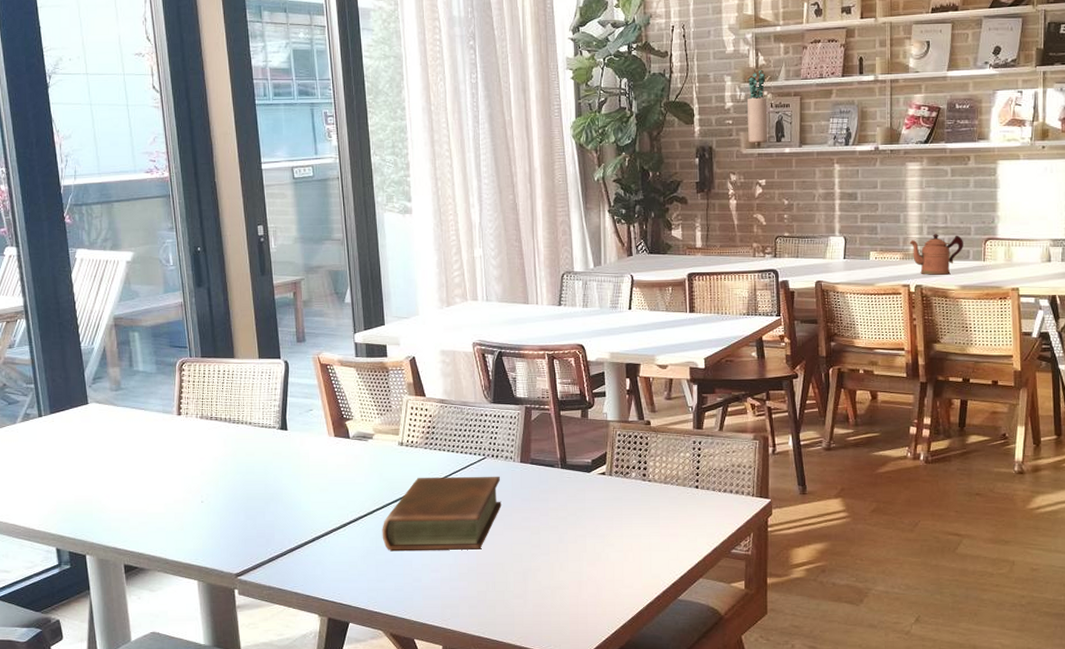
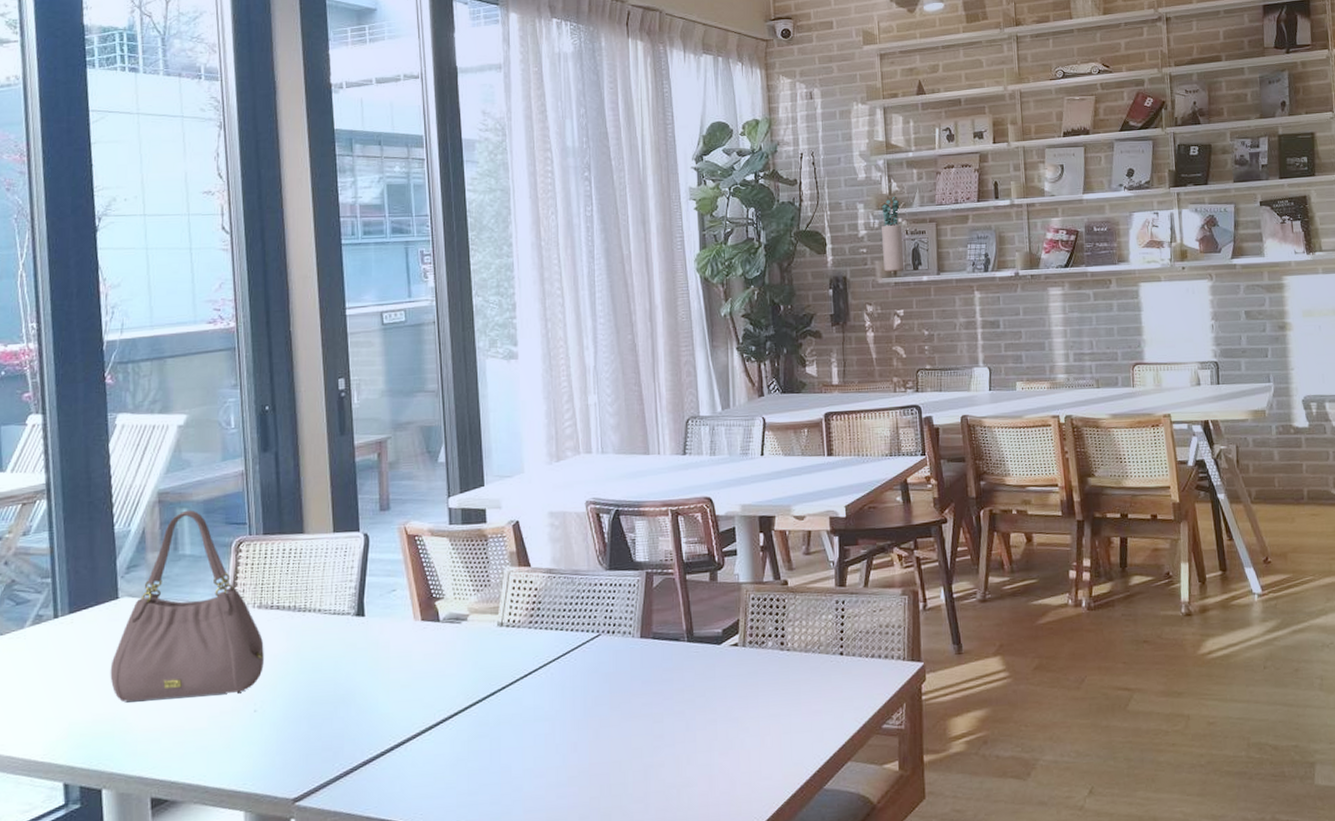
handbag: none [85,333,207,487] -> present [110,510,264,702]
book: present [382,476,502,551] -> none [476,655,619,755]
coffeepot: present [909,233,963,275] -> none [1056,359,1111,404]

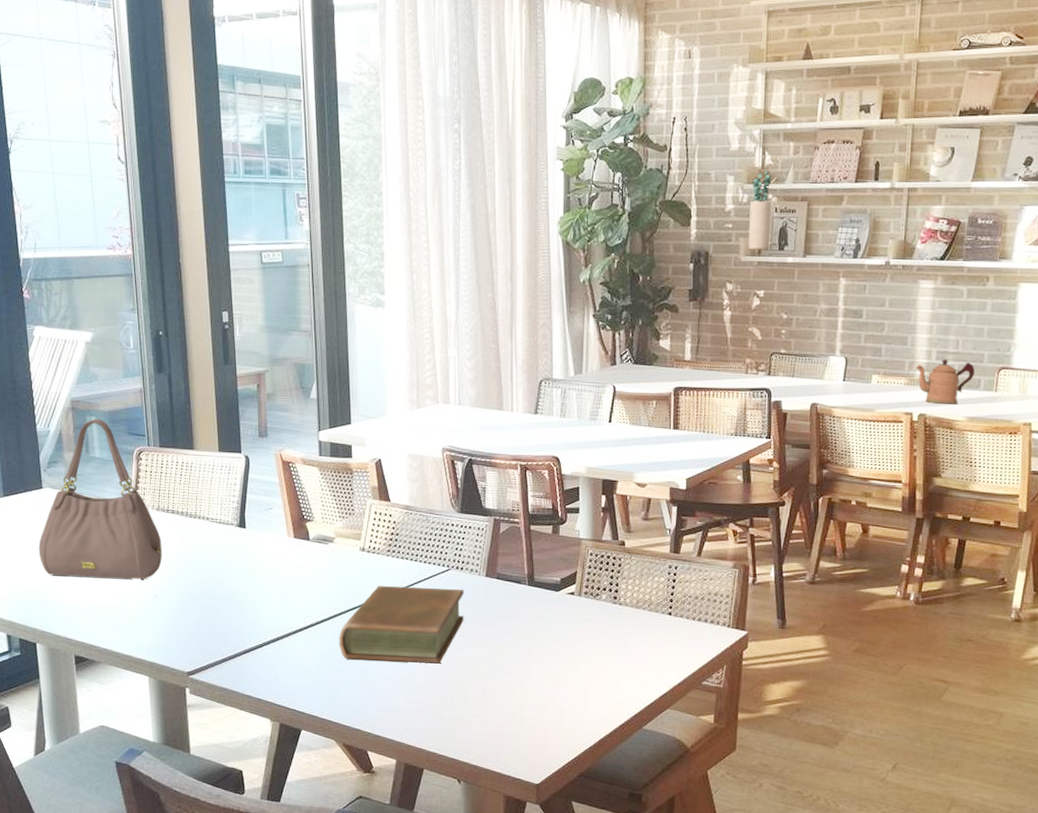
book: none [476,655,619,755] -> present [339,586,464,664]
coffeepot: none [1056,359,1111,404] -> present [915,358,975,404]

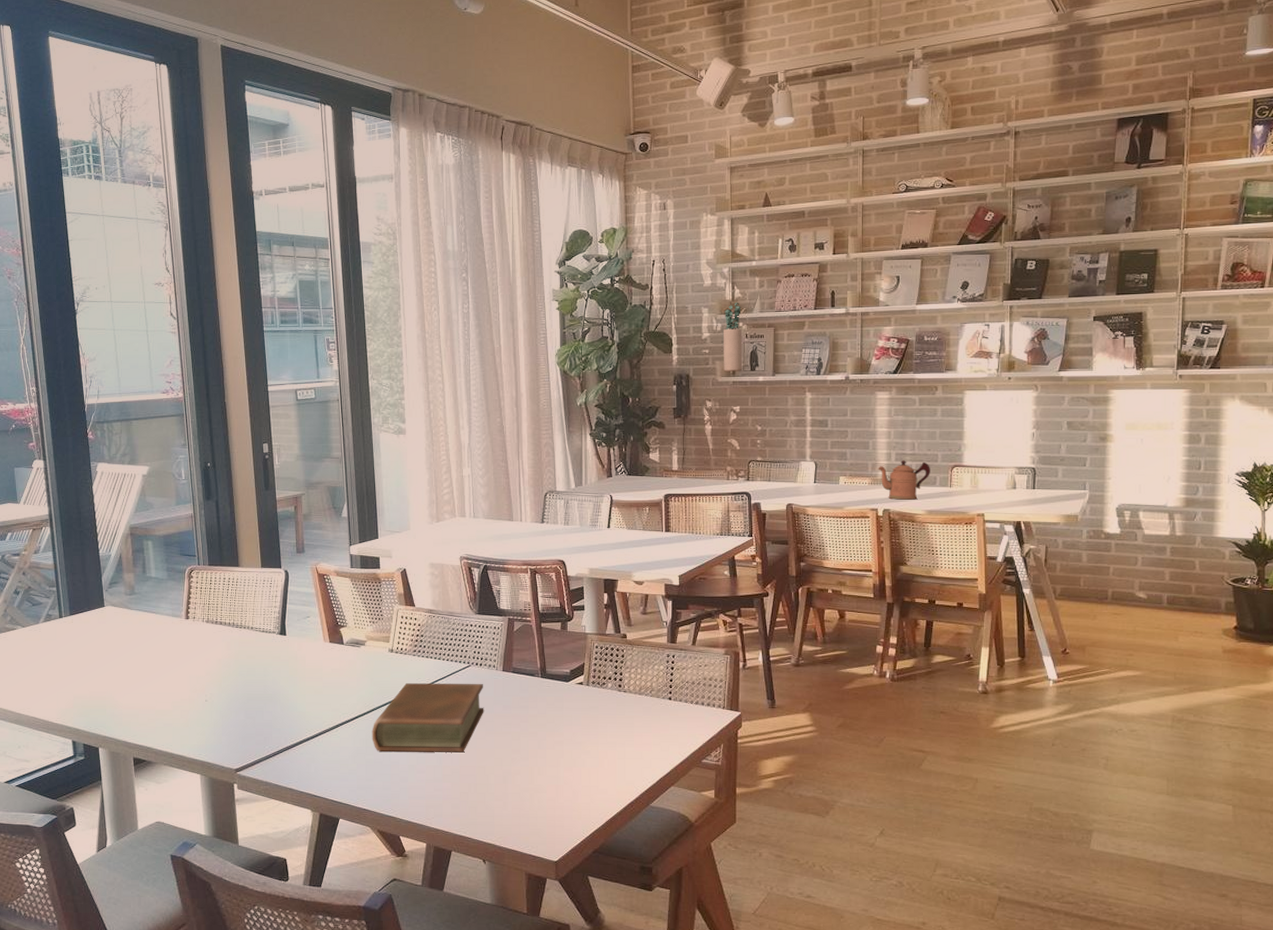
handbag: present [38,418,162,579] -> none [101,542,211,685]

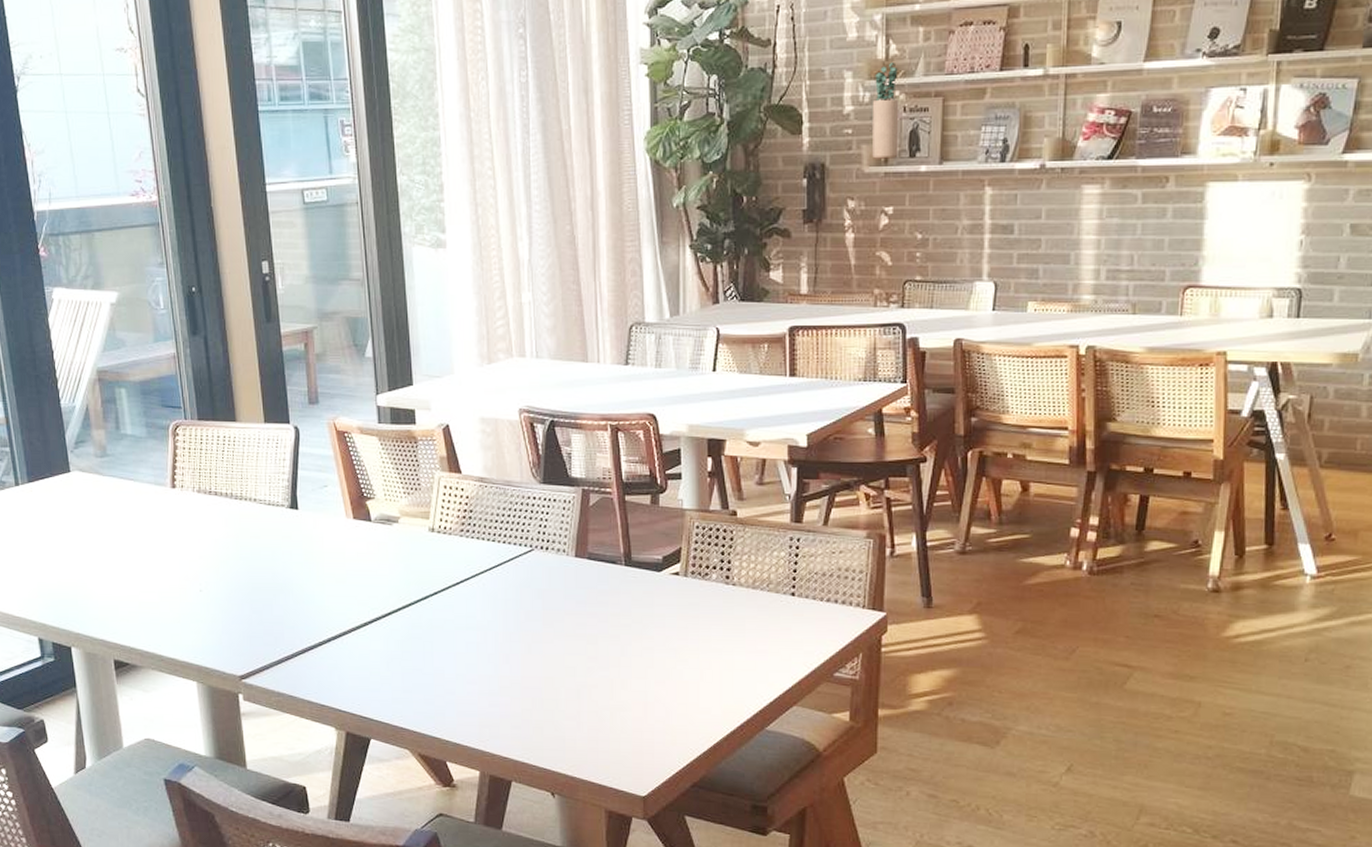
book: present [372,683,484,753] -> none [409,571,552,659]
coffeepot: present [878,459,930,500] -> none [1081,278,1154,333]

